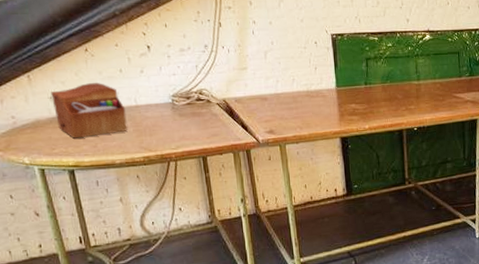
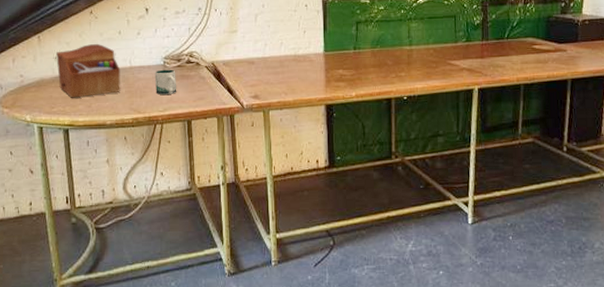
mug: none [163,107,189,133] -> present [154,69,177,95]

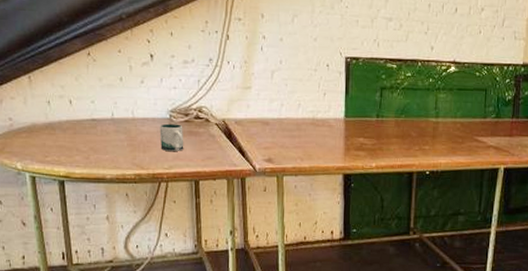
sewing box: present [56,44,121,98] -> none [50,90,122,148]

